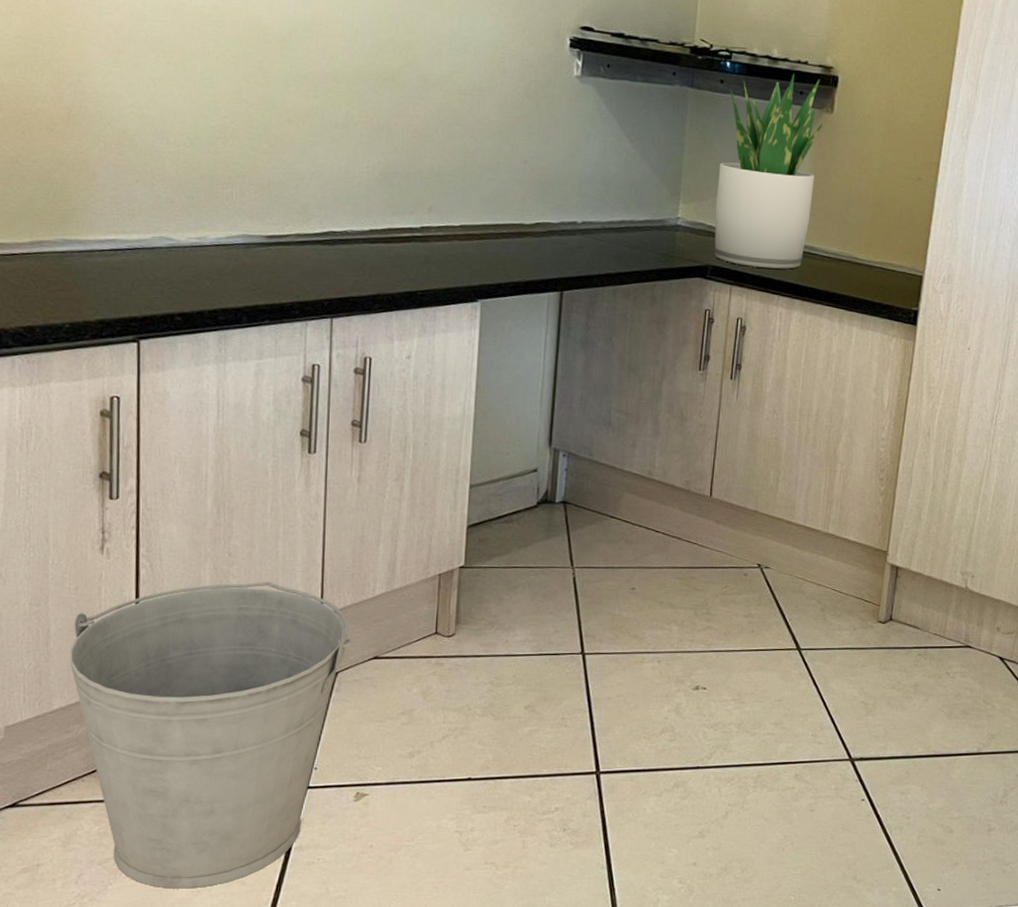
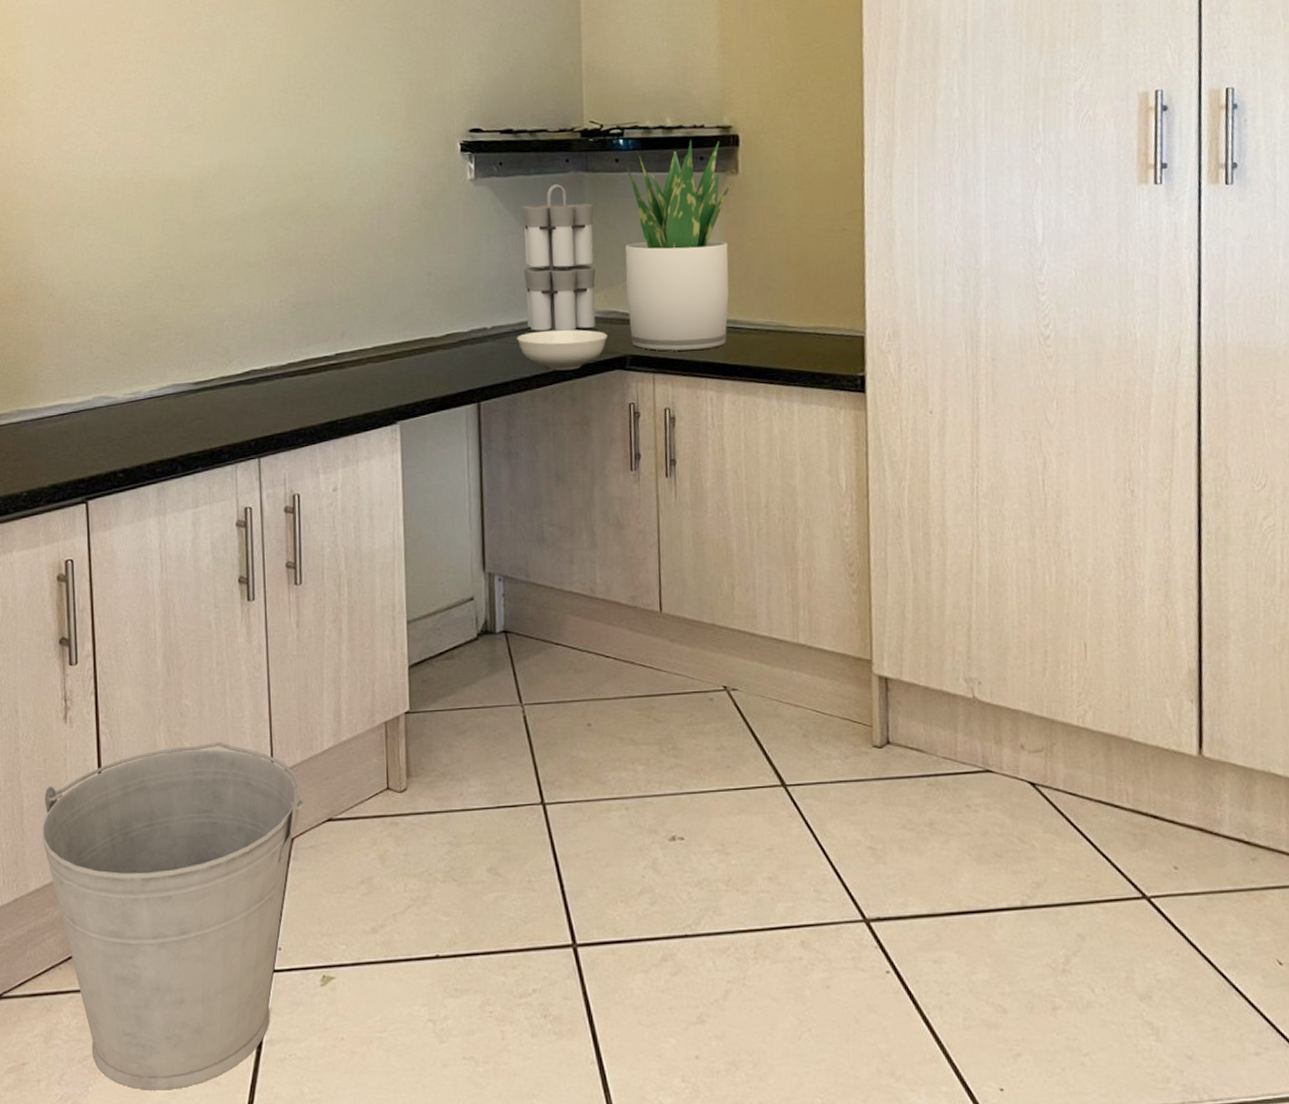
bowl: none [606,232,692,272] -> present [517,329,607,371]
spice rack: none [612,94,695,241] -> present [521,184,599,336]

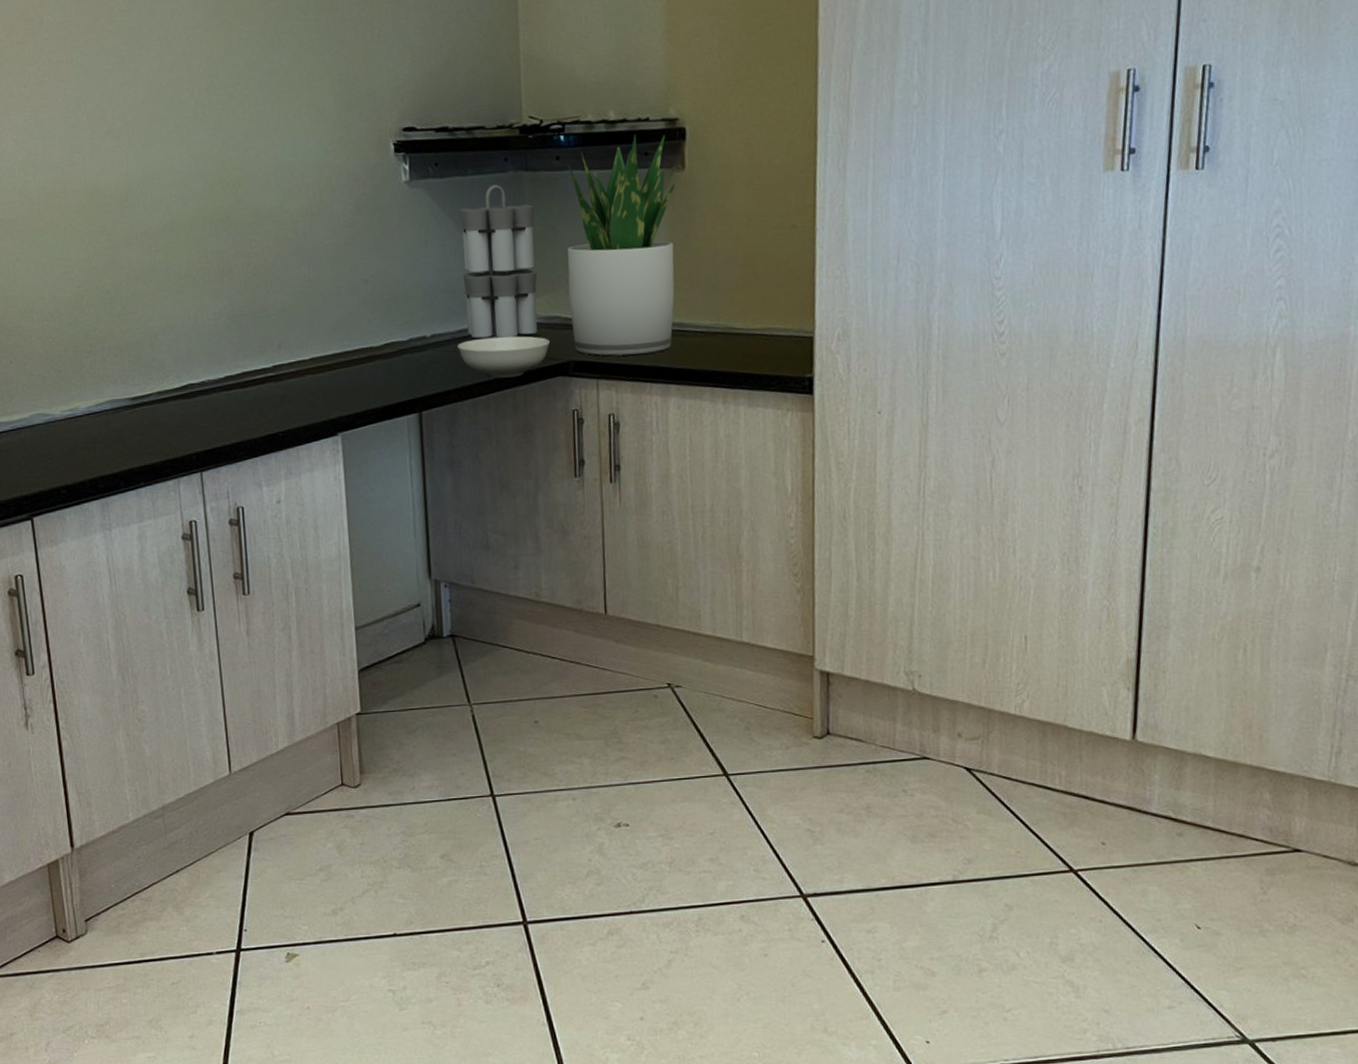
bucket: present [41,741,304,1090] -> none [11,744,263,1055]

